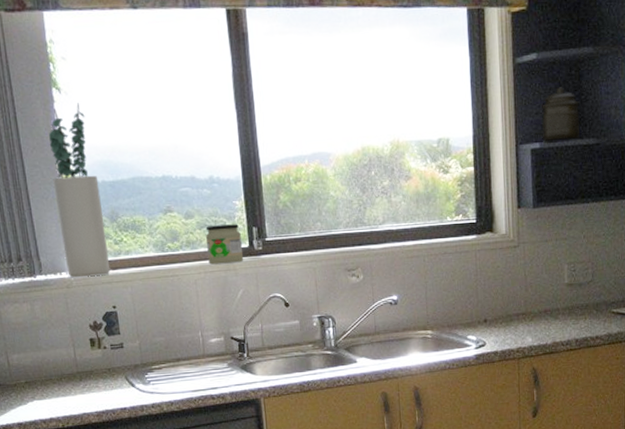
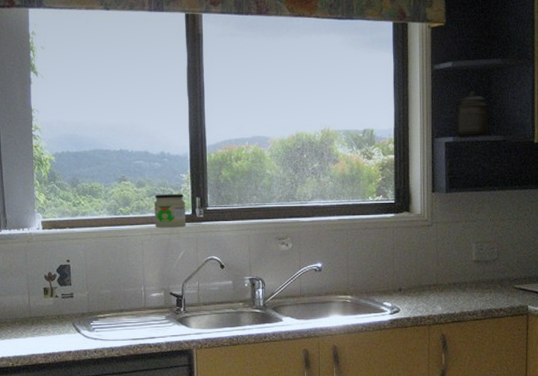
vase: present [49,103,111,278] -> none [23,85,68,234]

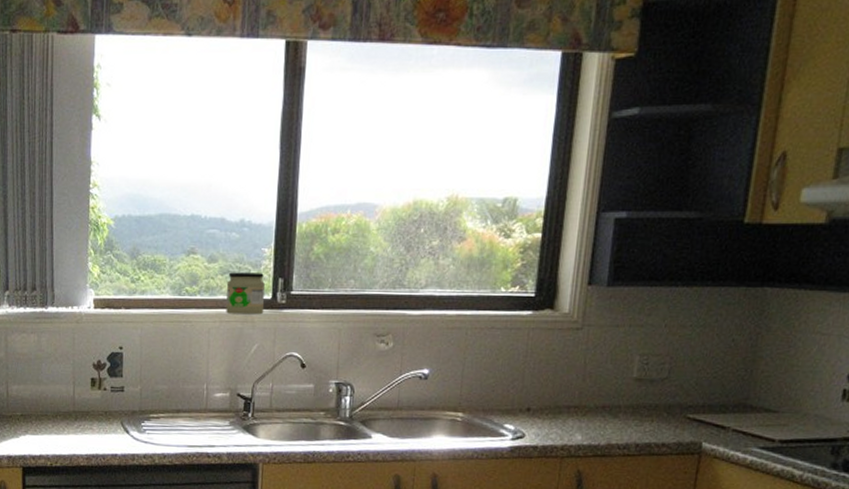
jar: present [455,91,489,137] -> none [631,149,684,212]

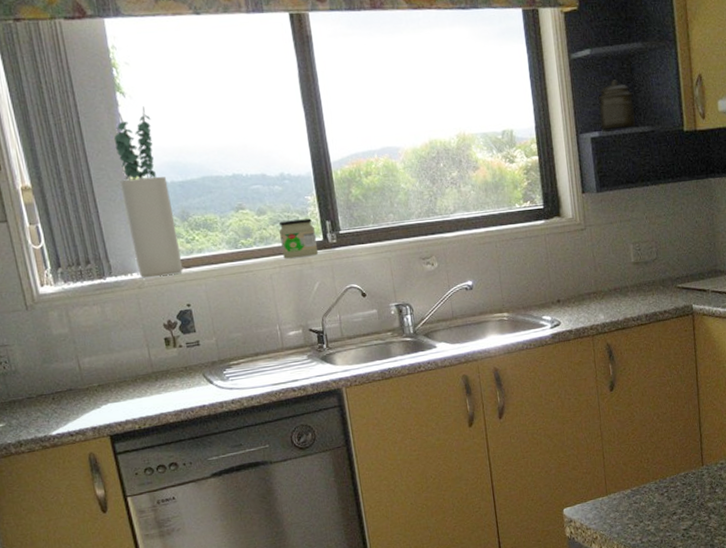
vase: none [79,132,125,314] -> present [114,106,184,279]
jar: none [631,149,684,212] -> present [598,80,636,131]

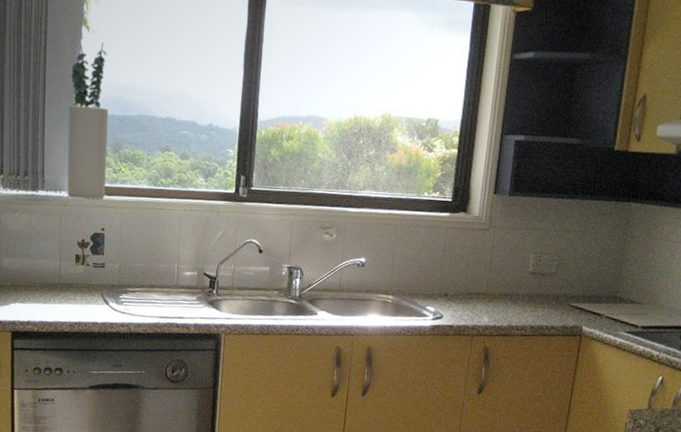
jar: present [278,218,319,259] -> none [195,168,229,206]
jar: present [598,80,636,131] -> none [528,86,569,138]

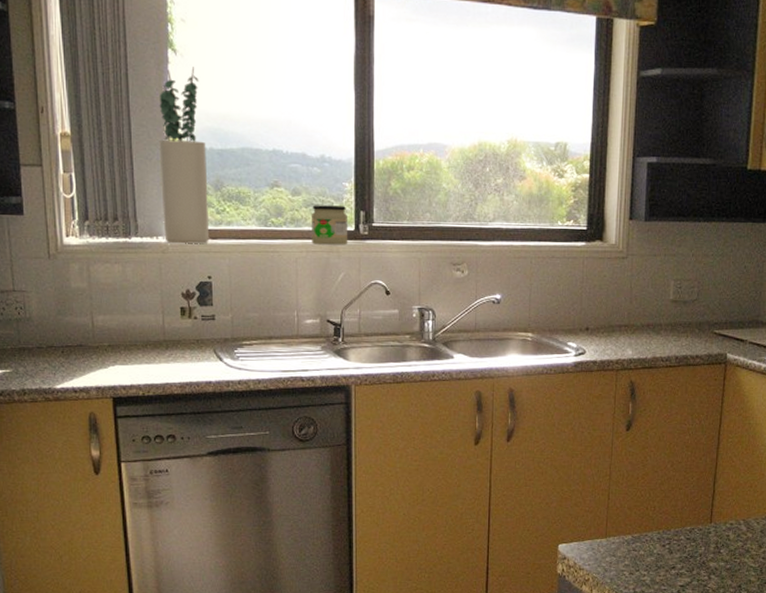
jar: none [195,168,229,206] -> present [311,205,348,245]

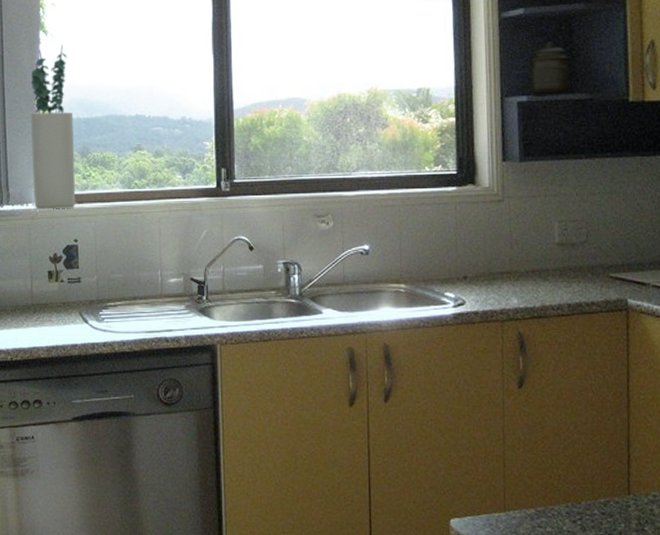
jar: present [311,205,348,245] -> none [173,164,210,203]
jar: none [660,104,699,158] -> present [529,42,572,95]

